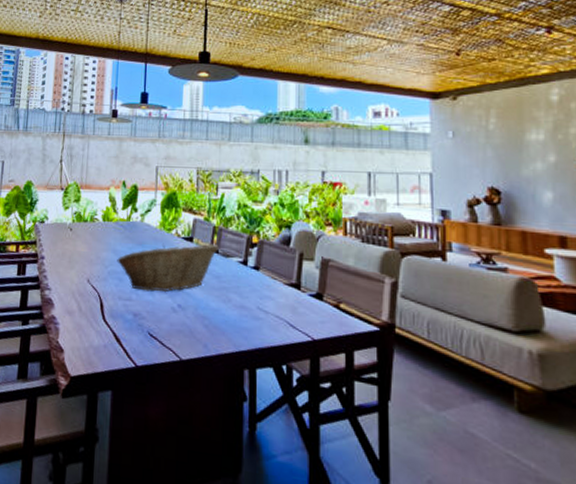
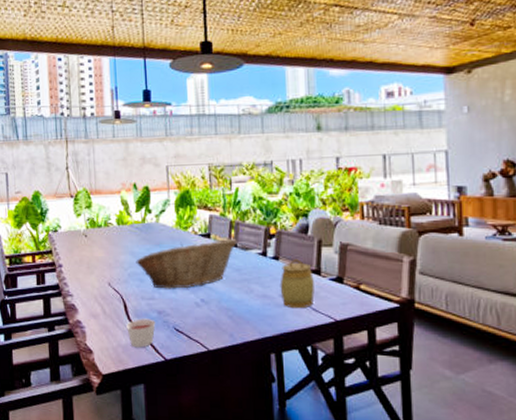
candle: none [100,319,130,351] -> present [126,319,156,348]
jar: none [258,270,293,324] -> present [280,258,315,309]

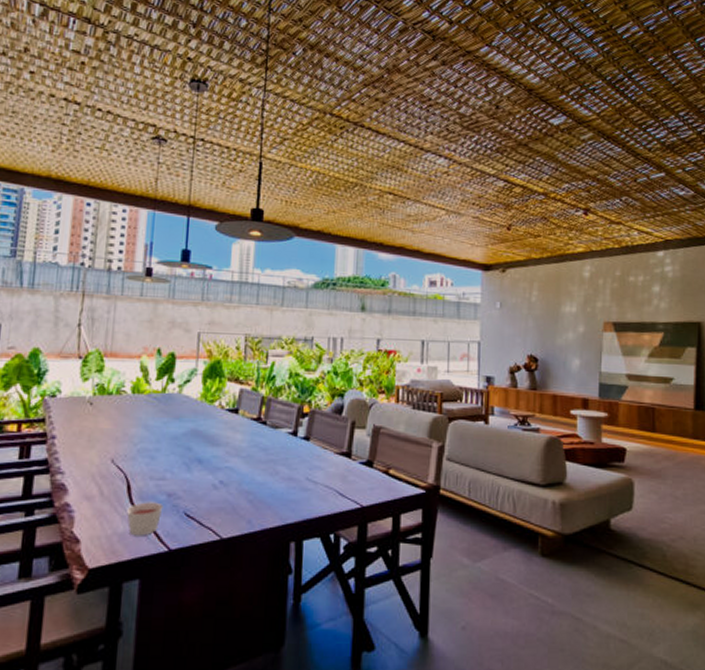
fruit basket: present [136,238,237,289] -> none [148,414,267,469]
jar: present [280,258,315,309] -> none [307,439,344,493]

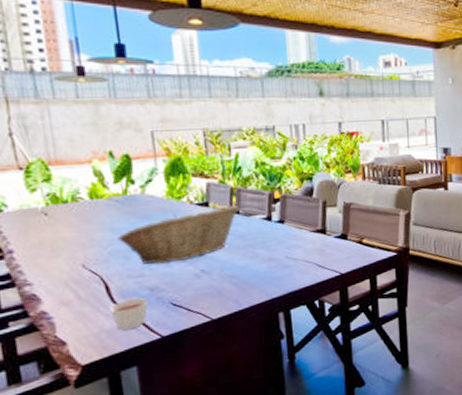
fruit basket: none [148,414,267,469] -> present [118,205,239,264]

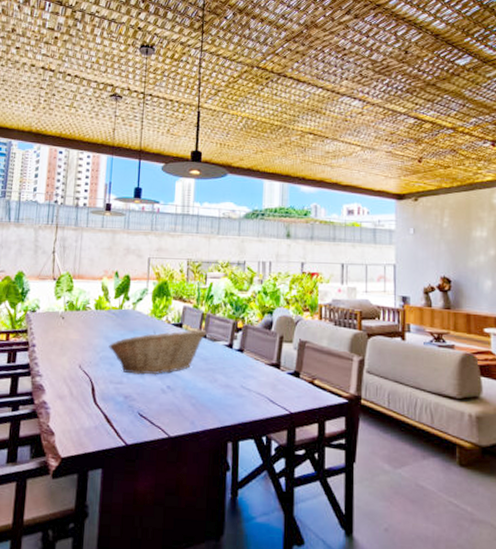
candle: present [110,297,148,331] -> none [91,402,121,432]

